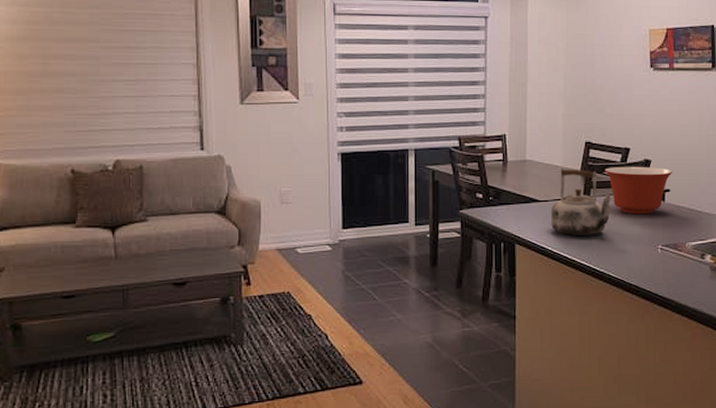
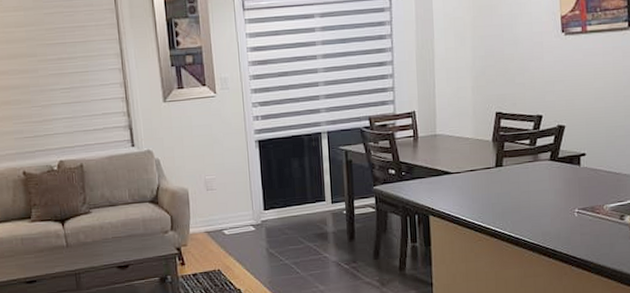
kettle: present [551,167,614,236] -> none [463,139,528,205]
mixing bowl: present [604,166,673,215] -> none [517,132,588,180]

